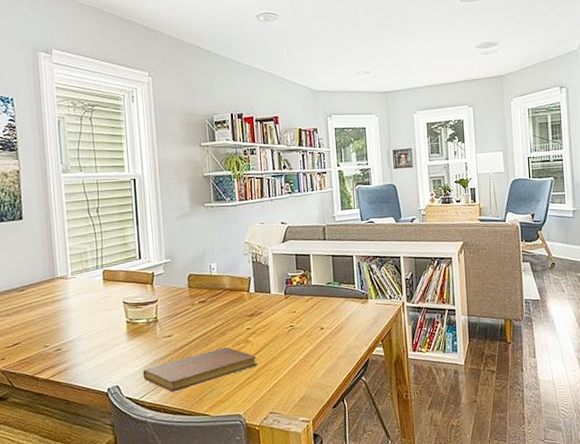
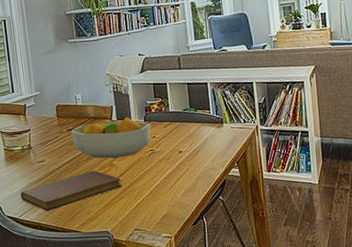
fruit bowl: none [203,289,292,335] -> present [70,116,151,159]

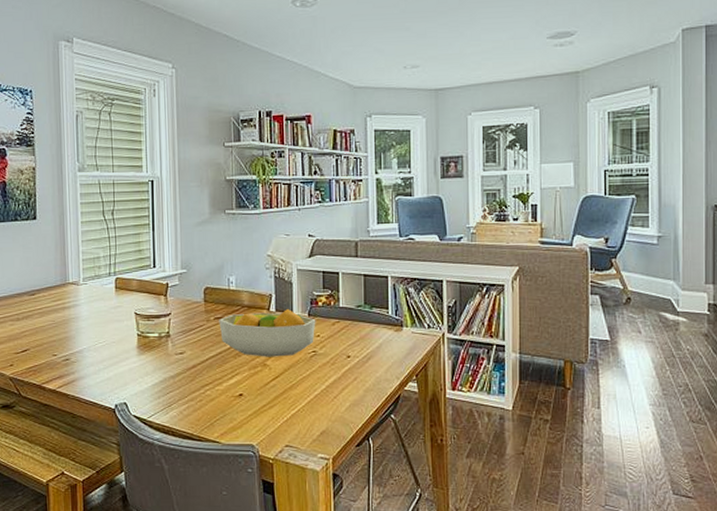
notebook: present [20,170,122,212] -> none [152,369,274,414]

